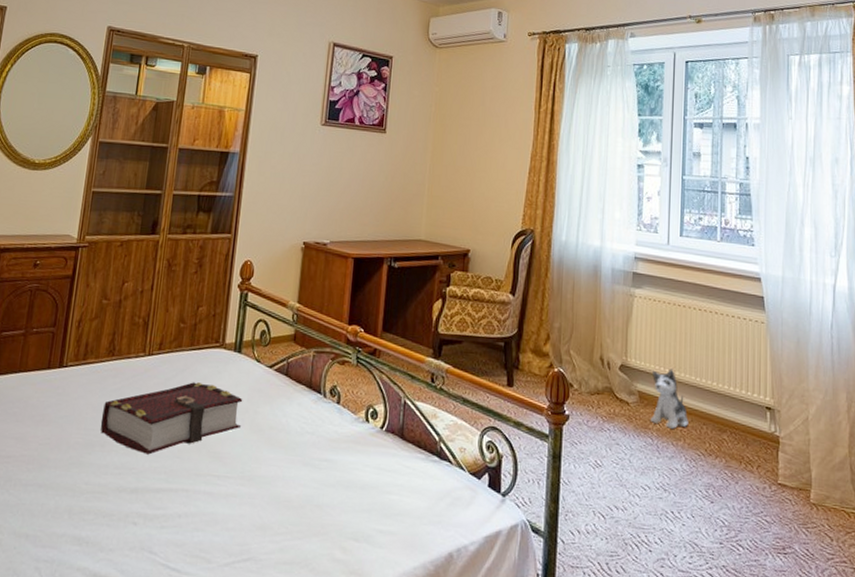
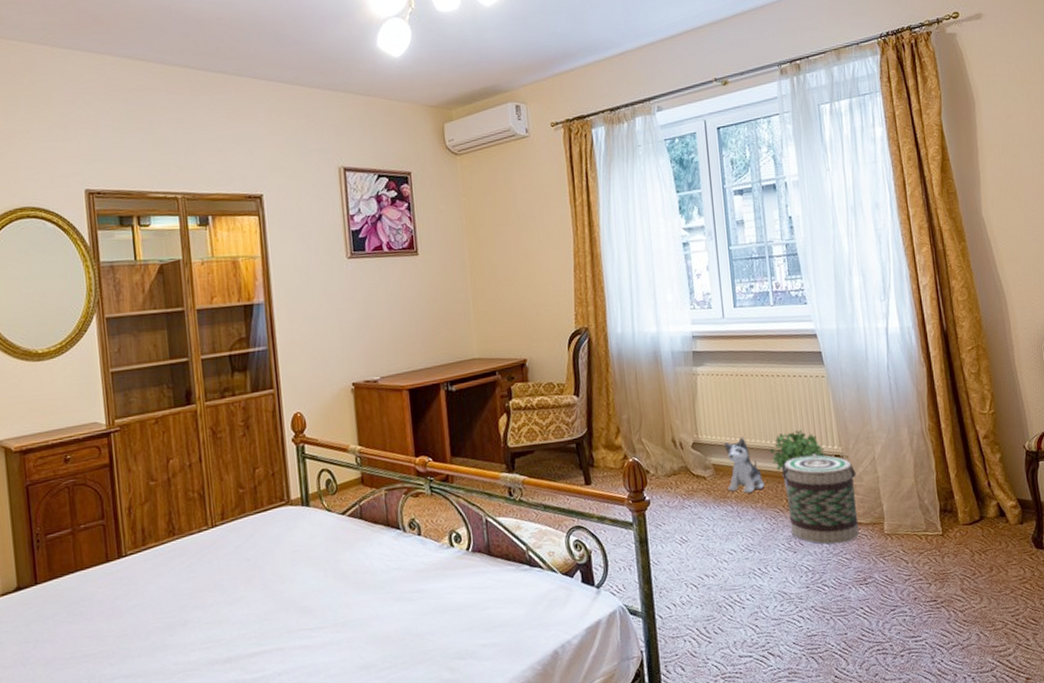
book: present [100,382,243,455] -> none [175,543,325,624]
potted plant: none [699,373,756,439] -> present [770,430,825,495]
basket: none [709,401,787,504] -> present [782,453,859,544]

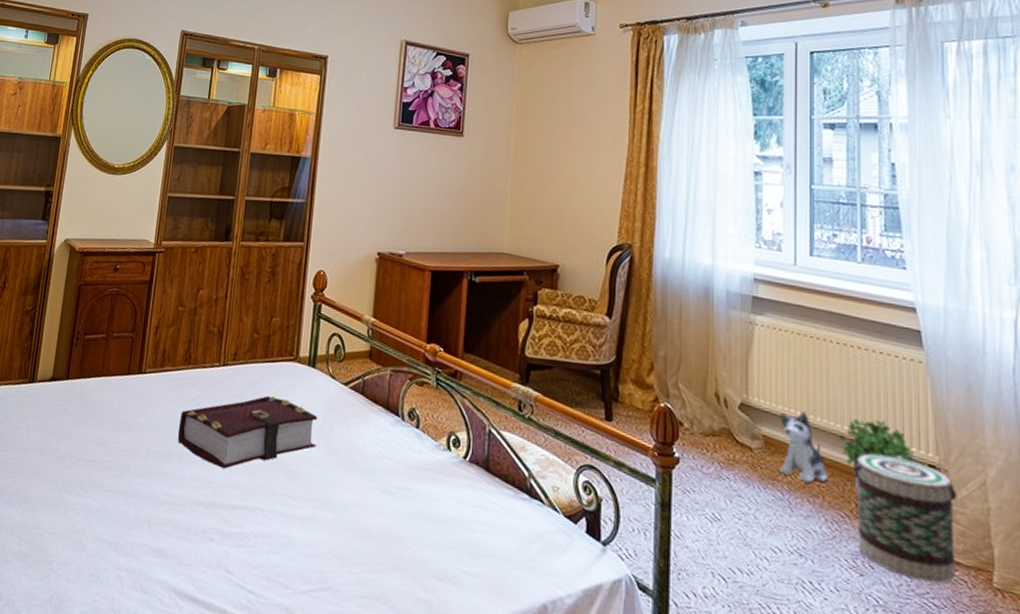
book: none [175,543,325,624] -> present [177,396,318,469]

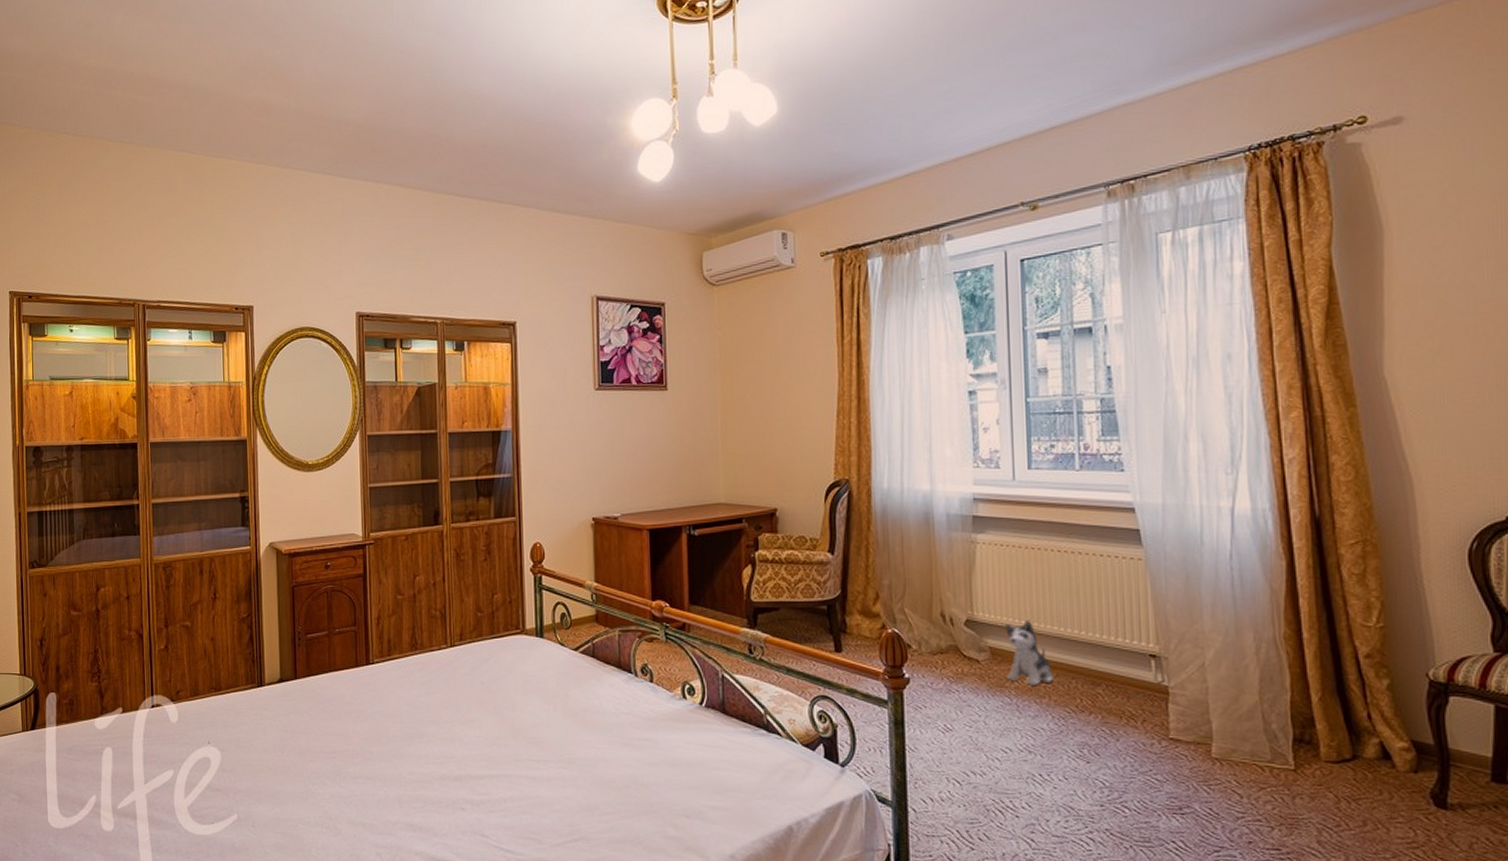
book: present [177,396,318,469] -> none [414,670,554,743]
potted plant: present [840,419,915,498] -> none [1064,620,1137,694]
basket: present [854,454,958,583] -> none [1078,649,1178,761]

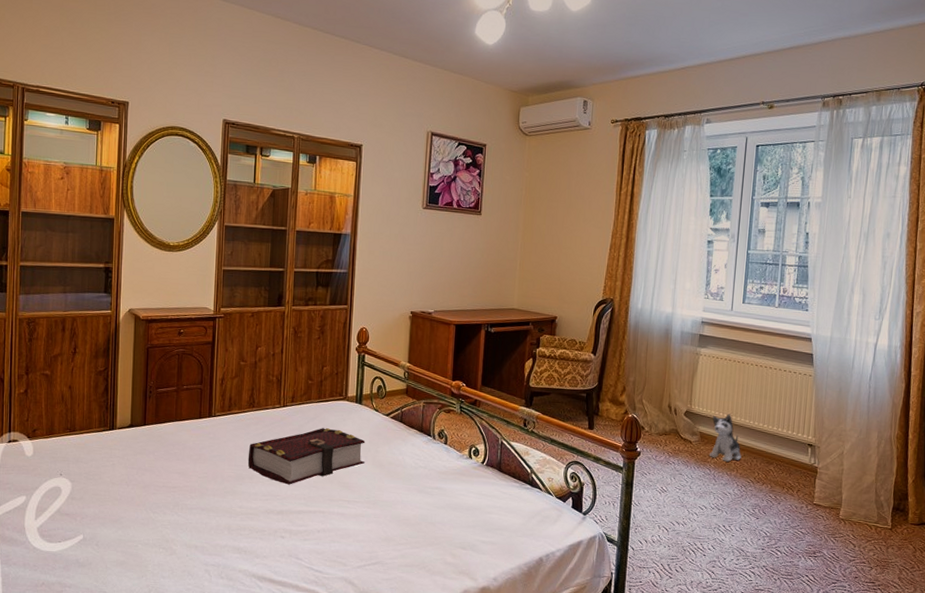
book: none [414,670,554,743] -> present [247,428,366,485]

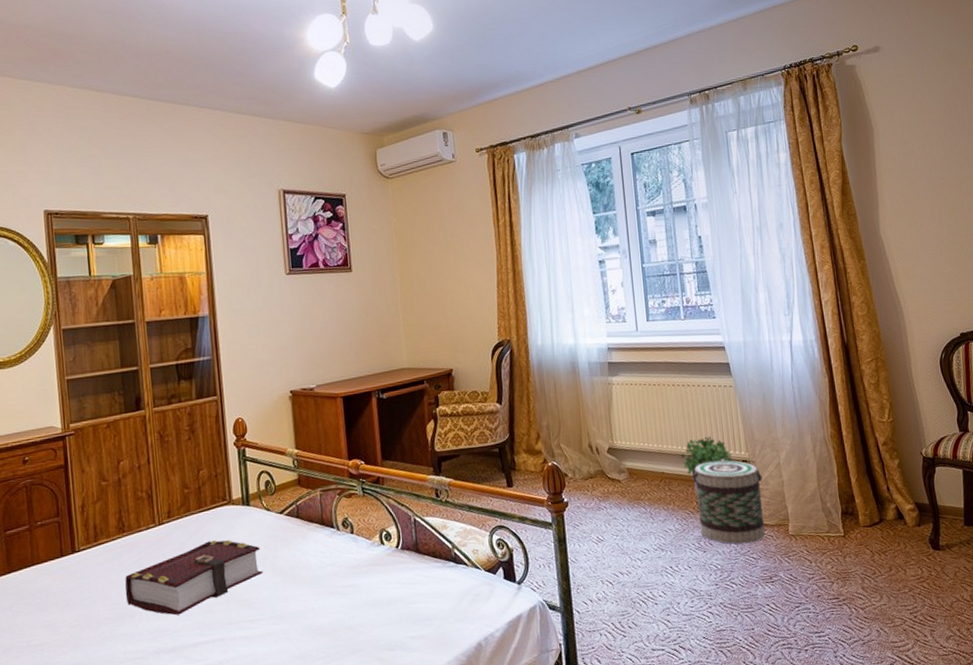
plush toy: present [710,414,742,462] -> none [638,443,676,496]
potted plant: none [752,417,800,470] -> present [681,436,733,497]
basket: none [757,439,824,519] -> present [692,458,766,544]

